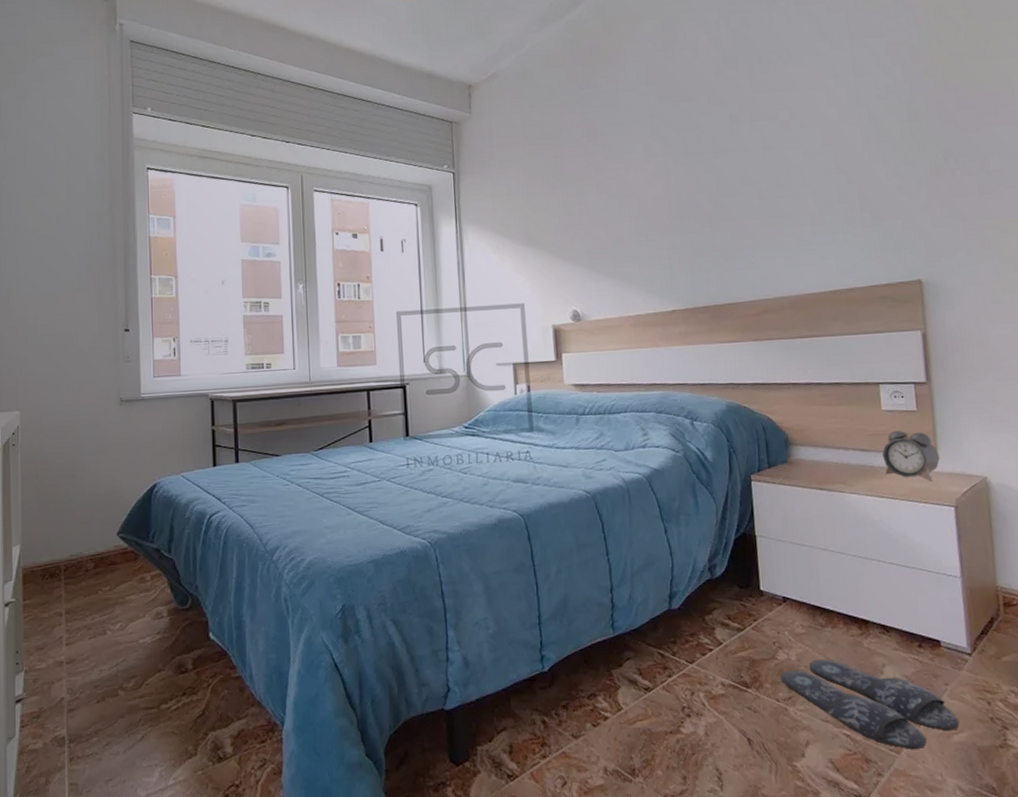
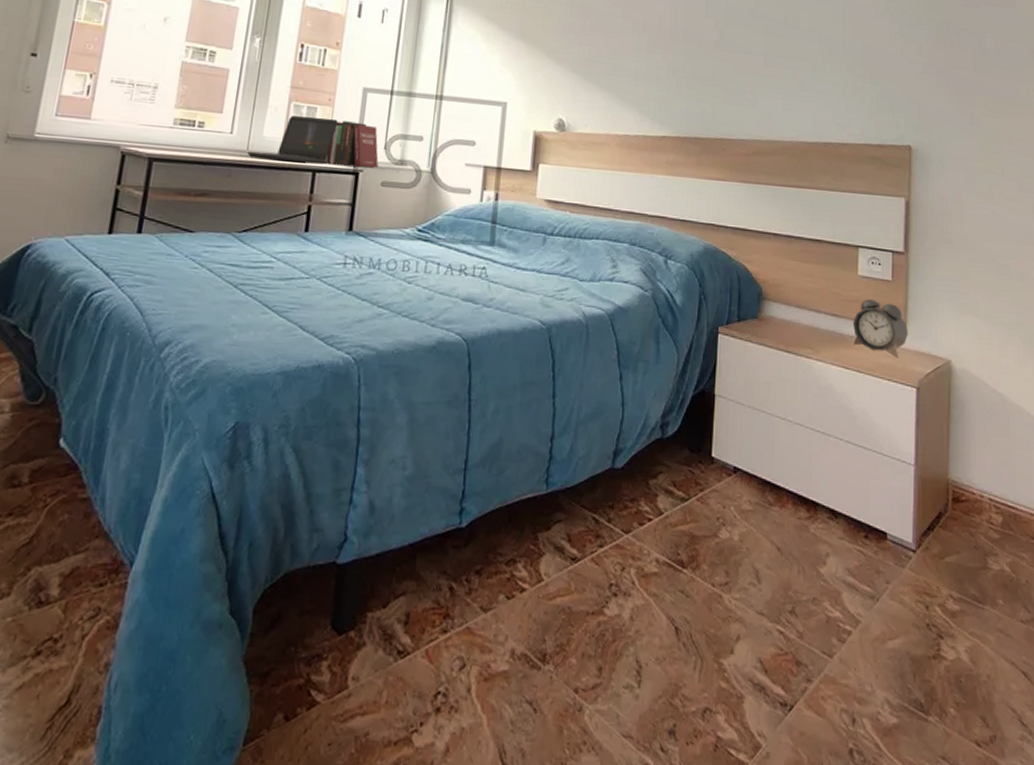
laptop computer: none [311,343,381,387] -> present [248,116,338,165]
books: none [375,342,421,382] -> present [324,121,379,169]
slippers: present [781,659,960,749] -> none [720,541,896,653]

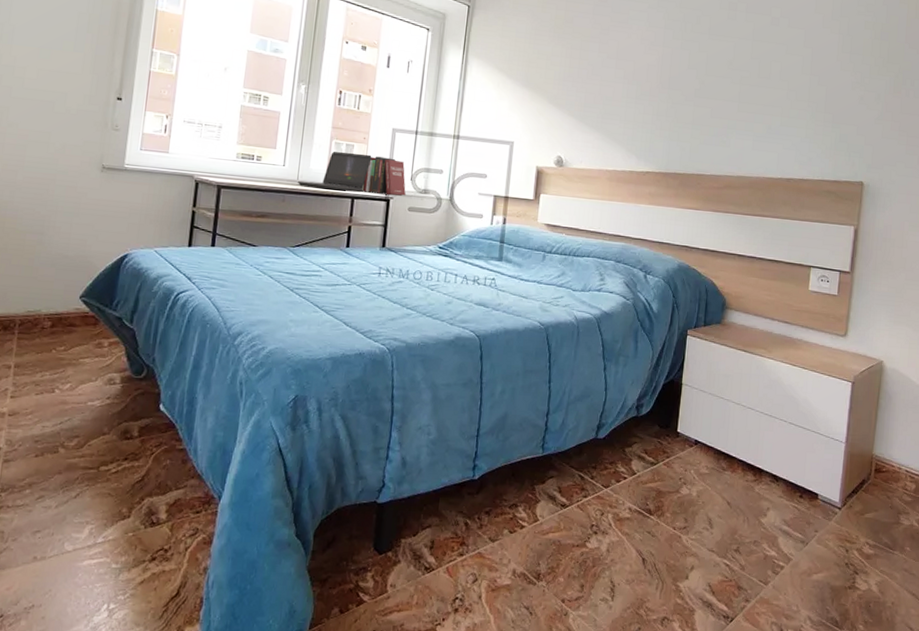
alarm clock: present [853,299,908,358] -> none [801,310,848,358]

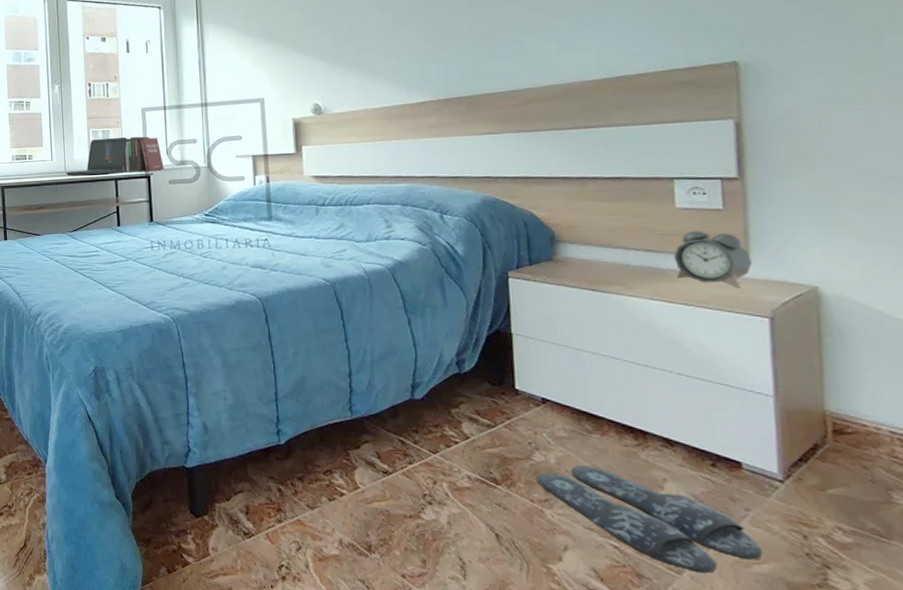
slippers: none [680,497,820,582] -> present [536,465,763,573]
alarm clock: none [801,310,848,358] -> present [674,231,752,288]

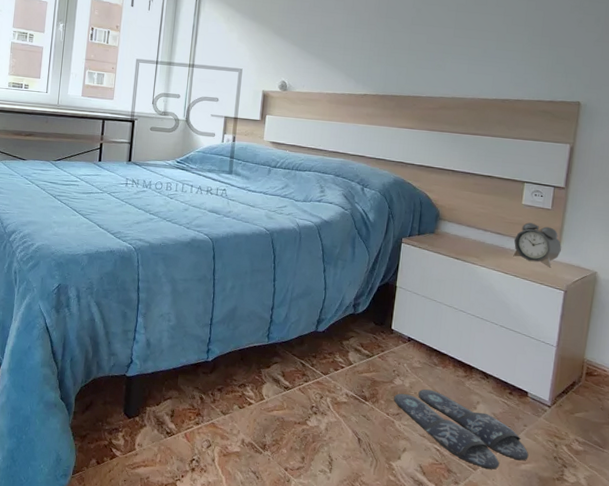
laptop computer: present [66,136,127,176] -> none [58,80,119,115]
books: present [122,136,164,173] -> none [110,83,148,118]

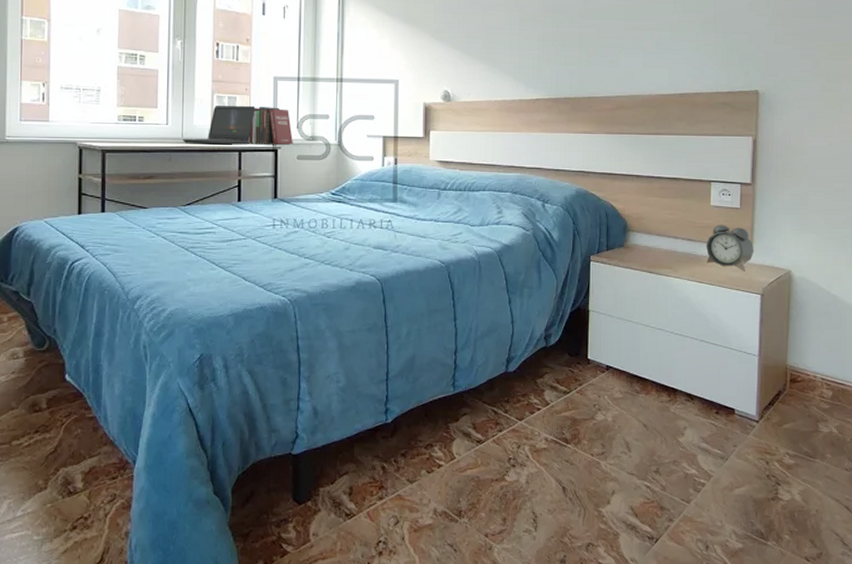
laptop computer: none [58,80,119,115] -> present [183,105,256,145]
books: none [110,83,148,118] -> present [247,107,293,146]
slippers: present [394,389,529,470] -> none [597,421,742,499]

